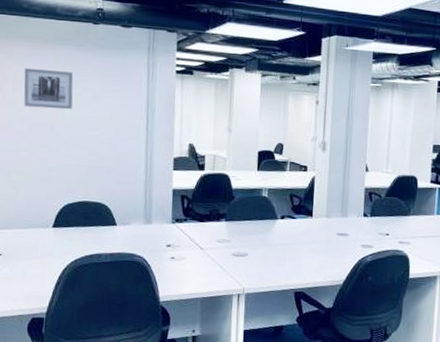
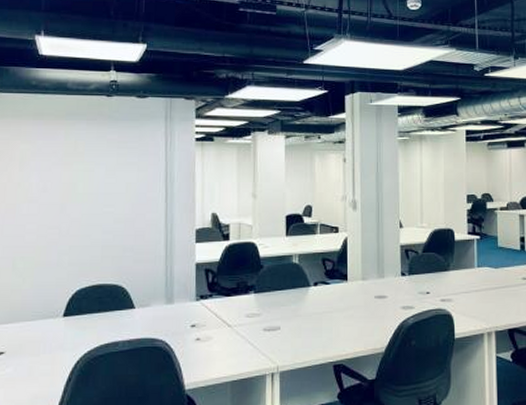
wall art: present [24,67,74,109] -> none [31,146,86,187]

